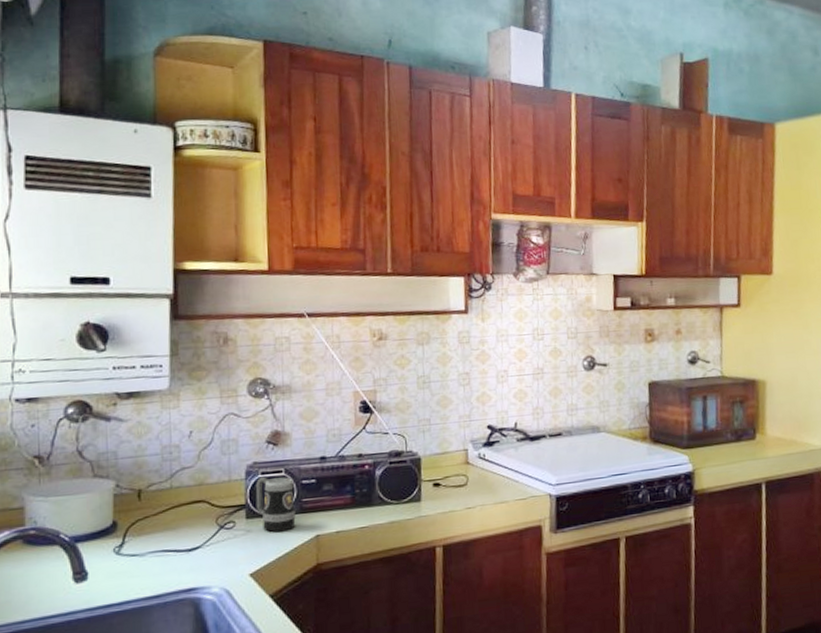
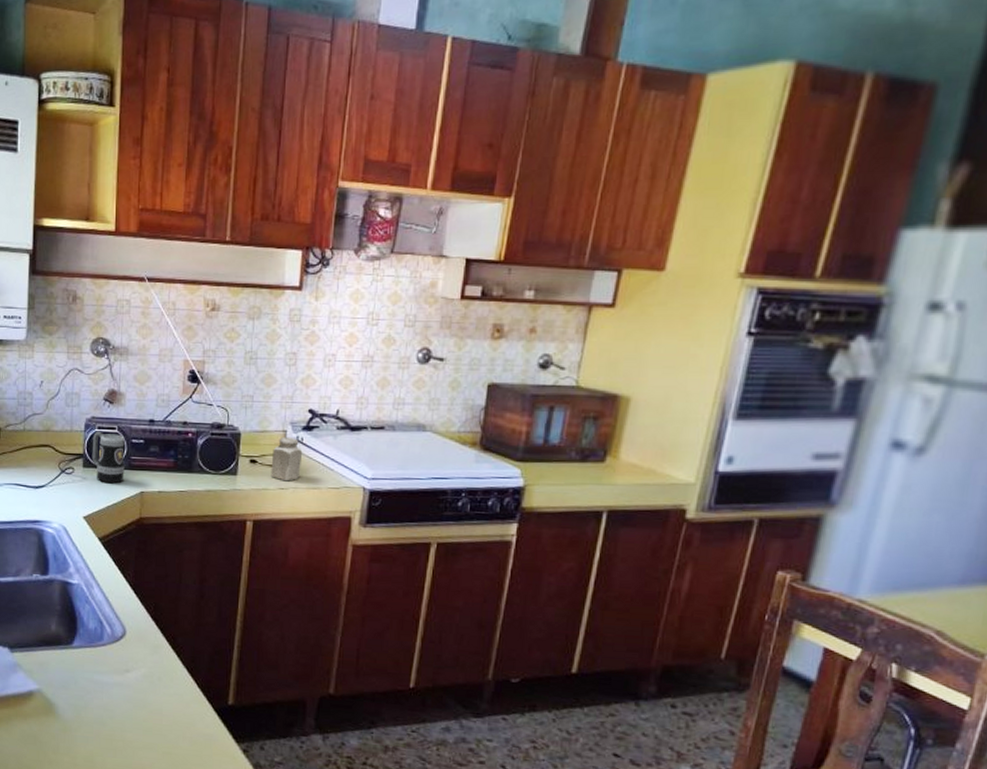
salt shaker: none [455,454,487,500] -> present [270,436,303,482]

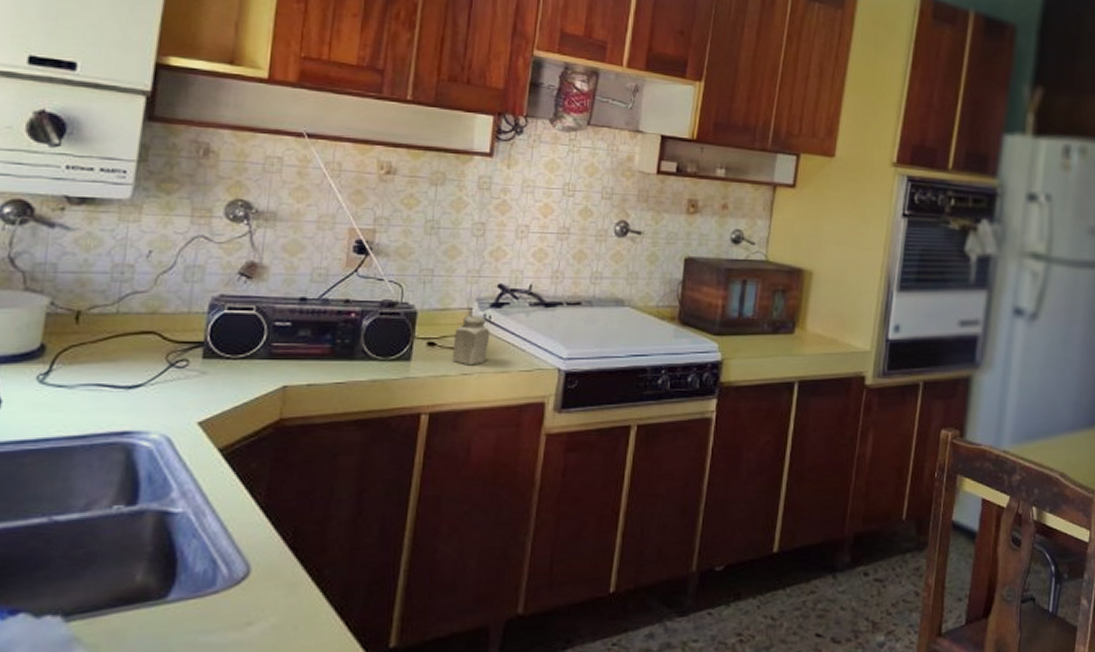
mug: present [92,431,125,484] -> none [216,312,265,378]

